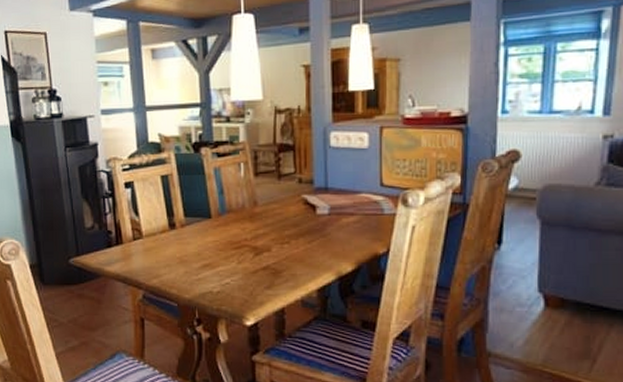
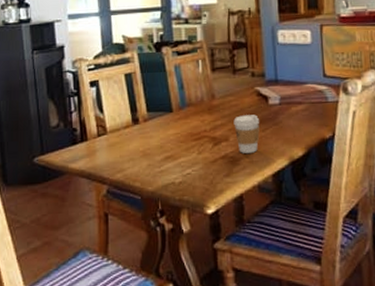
coffee cup: none [277,225,305,265] -> present [233,114,260,153]

